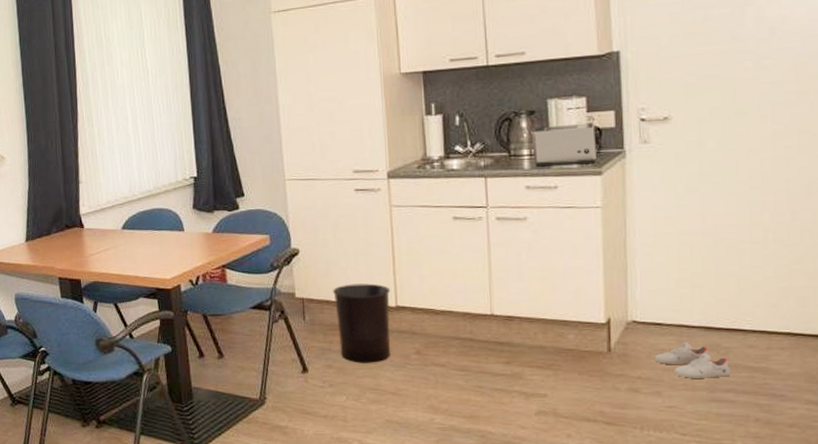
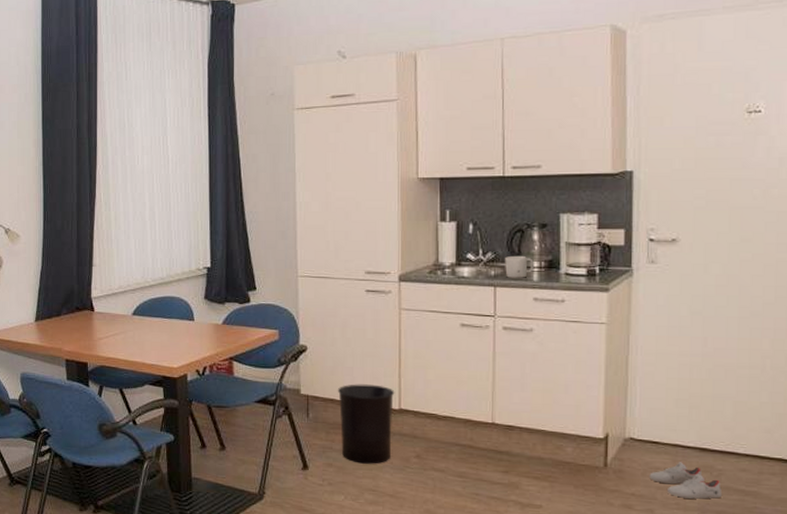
mug: none [494,144,525,169] -> present [505,255,535,279]
toaster: present [532,122,600,168] -> none [543,239,609,282]

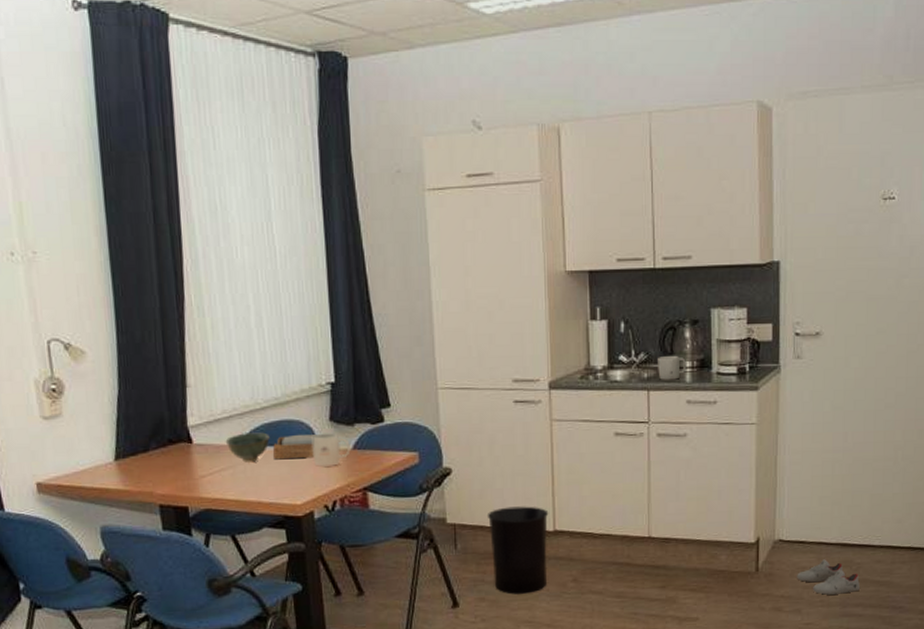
bowl: none [120,305,155,330] -> present [225,432,270,462]
napkin holder: none [157,308,192,330] -> present [273,434,316,460]
mug: none [189,309,221,338] -> present [311,433,351,467]

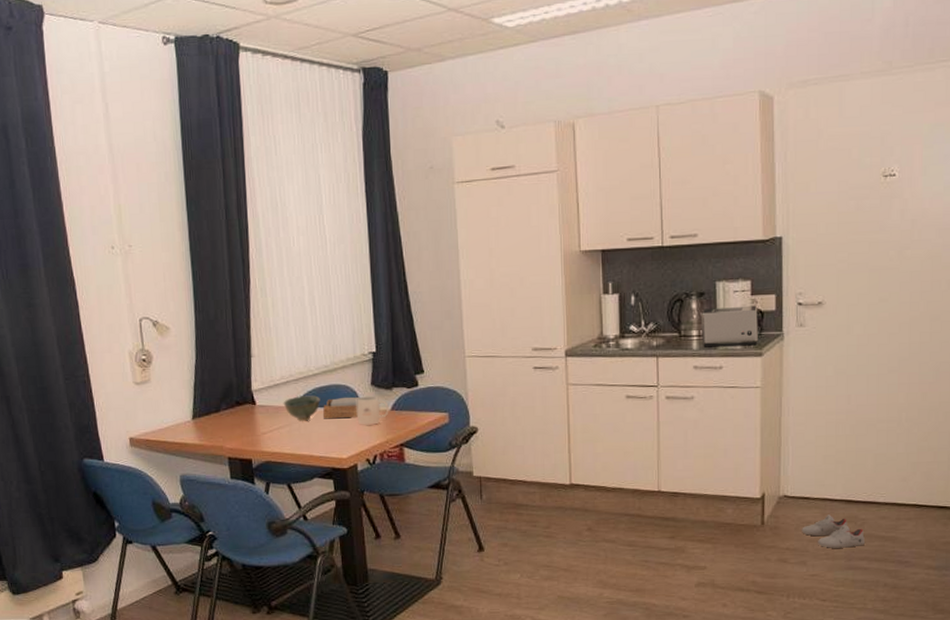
waste bin: present [487,506,549,594] -> none [509,461,566,541]
mug: present [658,355,687,381] -> none [666,324,694,349]
toaster: none [695,335,758,382] -> present [702,305,762,349]

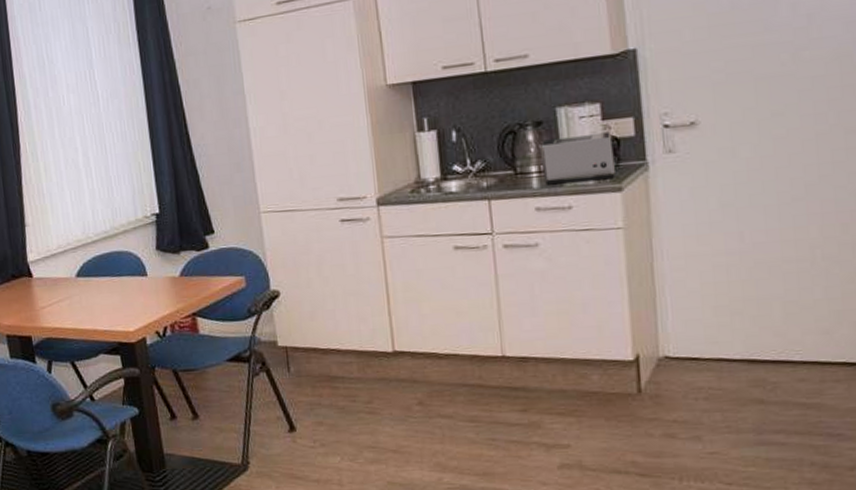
bowl: present [283,395,320,421] -> none [61,264,102,293]
napkin holder: present [323,397,359,419] -> none [105,264,144,290]
mug: present [356,396,389,426] -> none [140,261,178,295]
shoe: present [802,513,865,548] -> none [692,377,779,420]

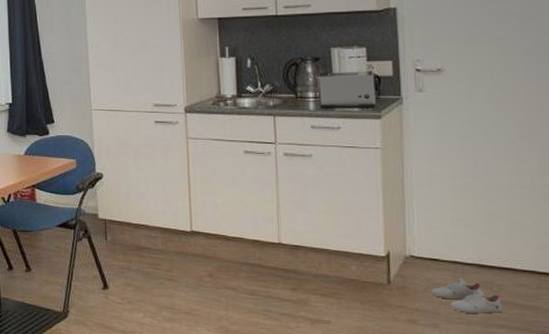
shoe: none [692,377,779,420] -> present [432,277,503,314]

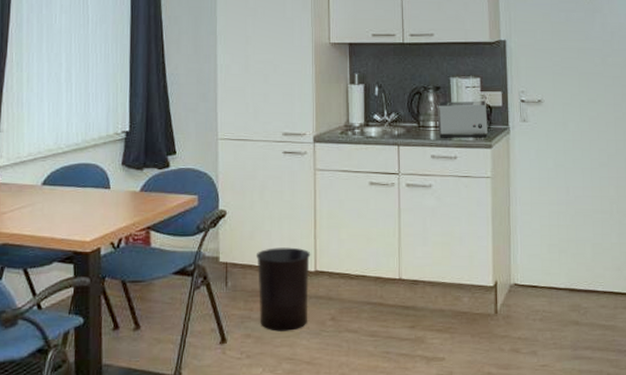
waste bin: none [132,208,186,283] -> present [255,247,311,331]
shoe: present [432,277,503,314] -> none [531,302,588,338]

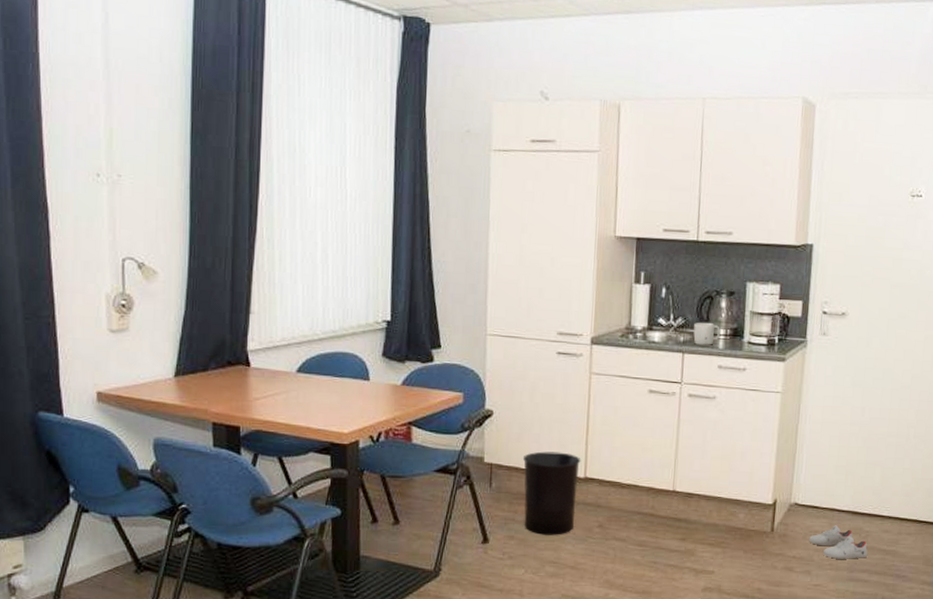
mug: none [406,116,431,138] -> present [693,322,721,346]
toaster: present [438,100,490,139] -> none [728,308,788,351]
shoe: none [531,302,588,338] -> present [809,524,868,559]

